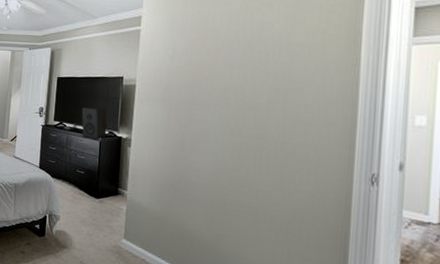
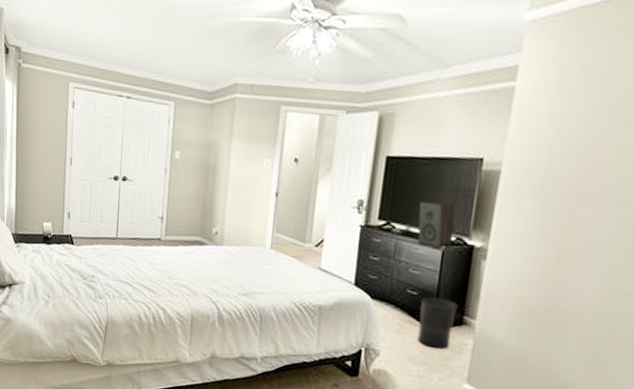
waste bin: none [86,174,114,213] -> present [417,296,458,349]

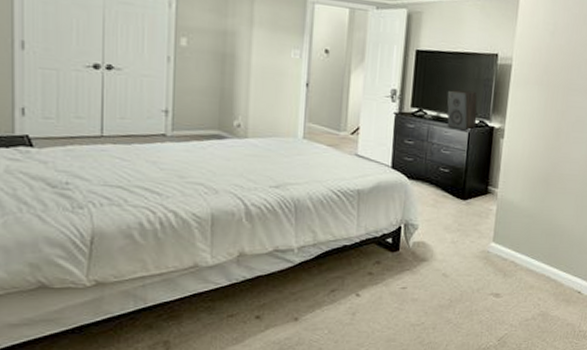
waste bin: present [417,296,458,349] -> none [450,172,483,216]

